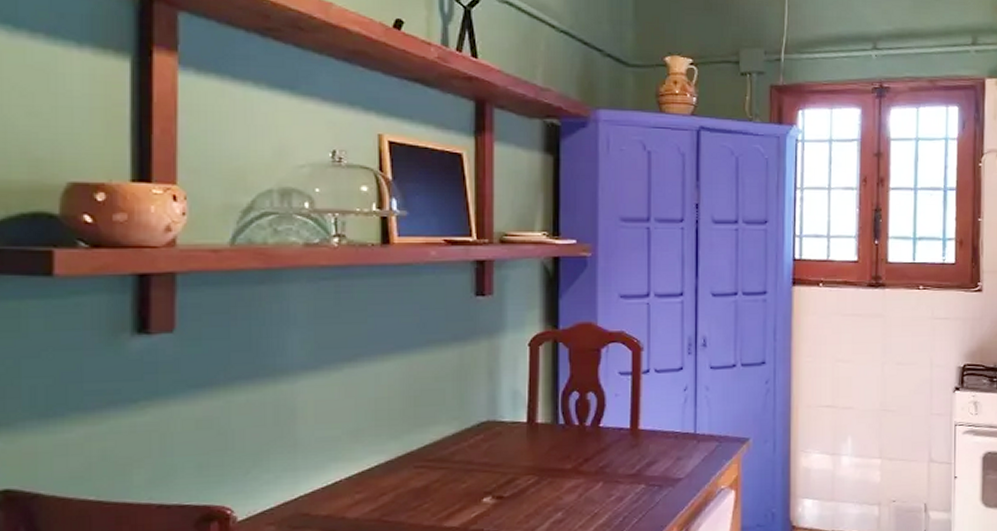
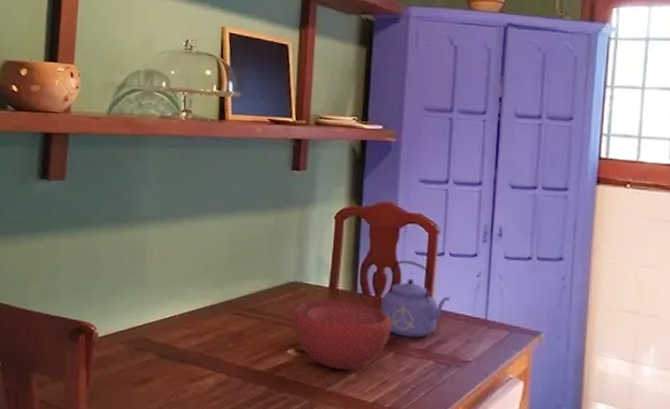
bowl: none [485,434,599,511] -> present [291,300,392,370]
kettle: none [586,382,658,464] -> present [381,260,450,338]

